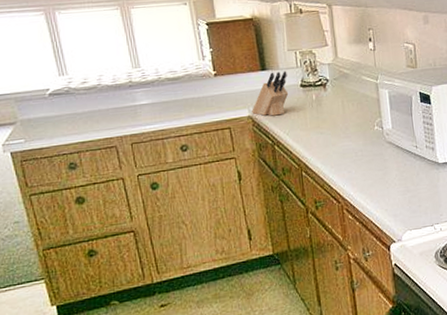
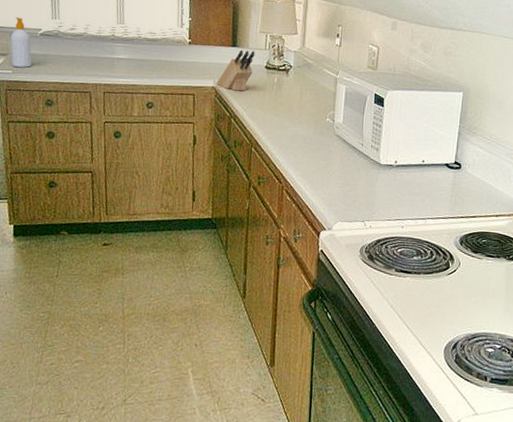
soap bottle: none [16,81,46,135] -> present [10,17,32,68]

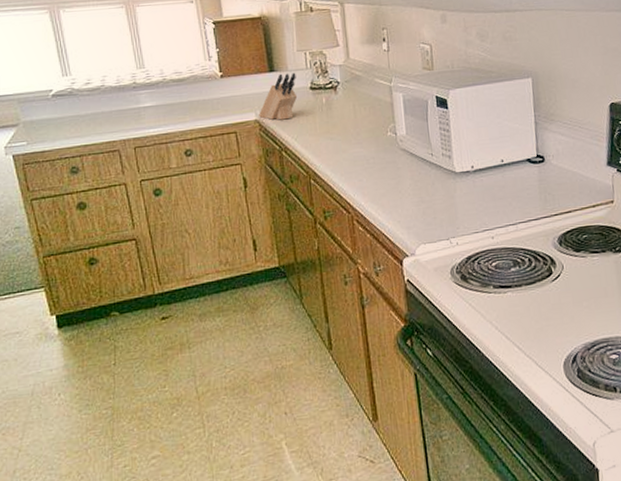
soap bottle: present [10,17,32,68] -> none [19,81,48,138]

